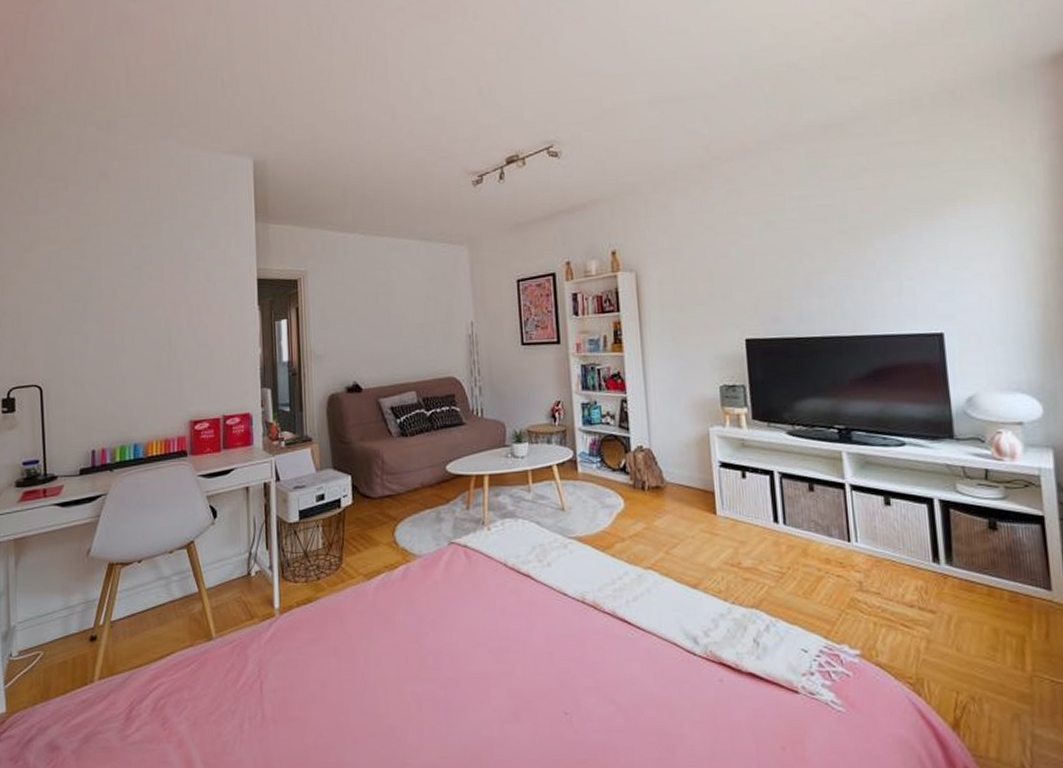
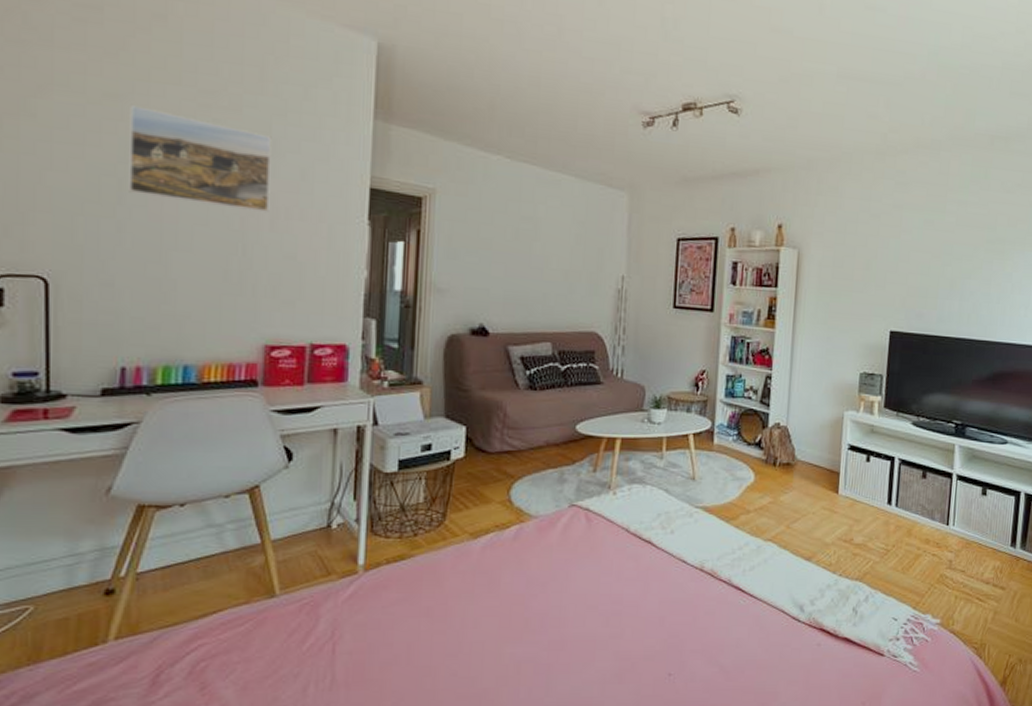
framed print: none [88,245,186,312] -> present [129,105,272,212]

